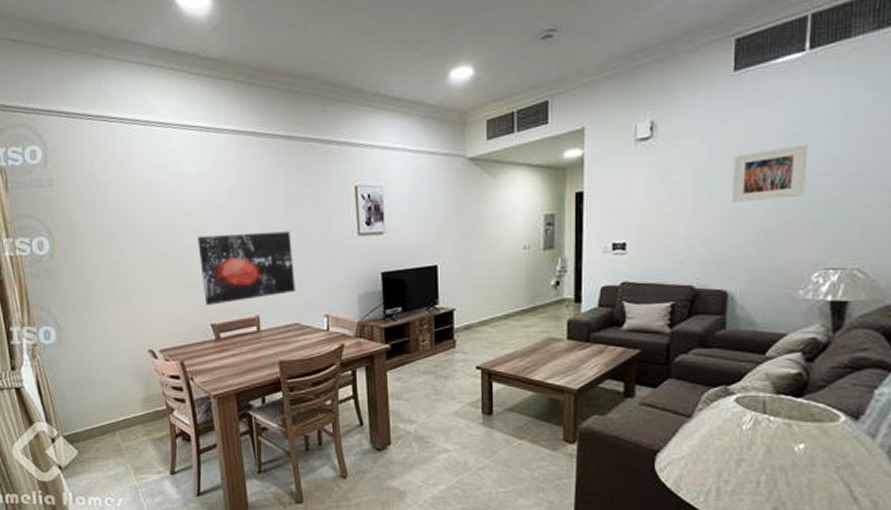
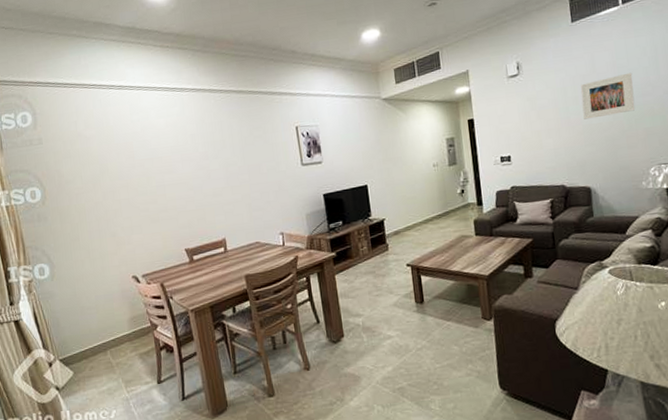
wall art: present [197,231,295,305] -> none [169,166,254,233]

